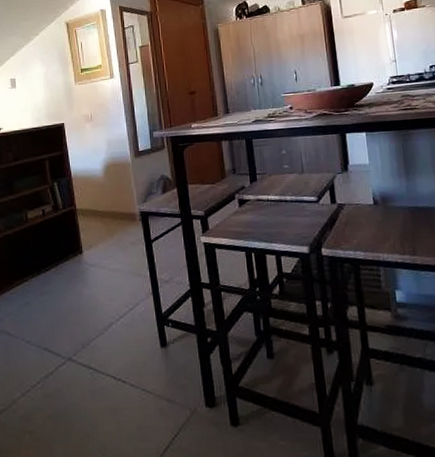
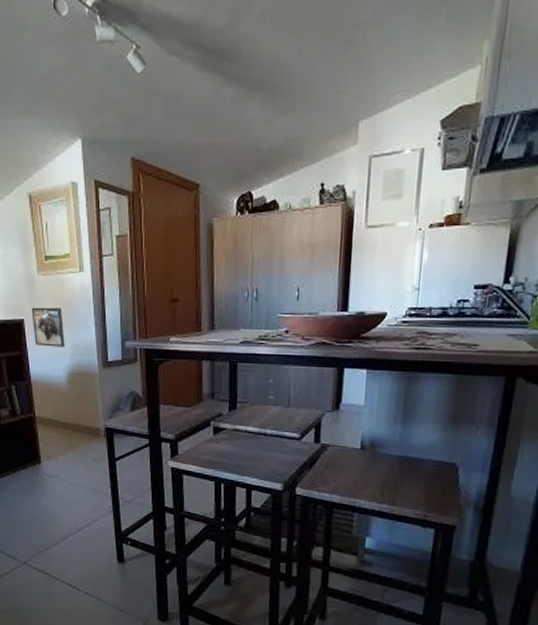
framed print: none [70,110,101,145] -> present [31,307,65,347]

